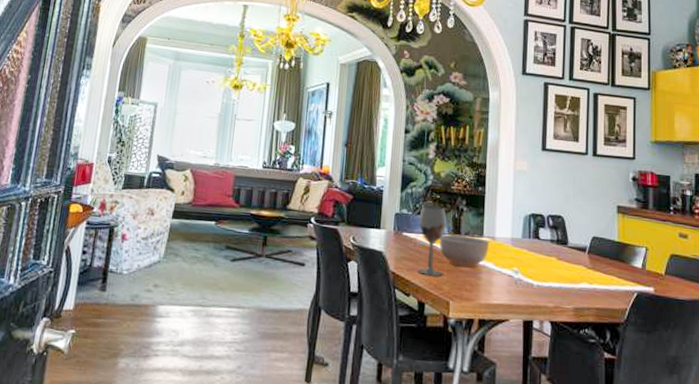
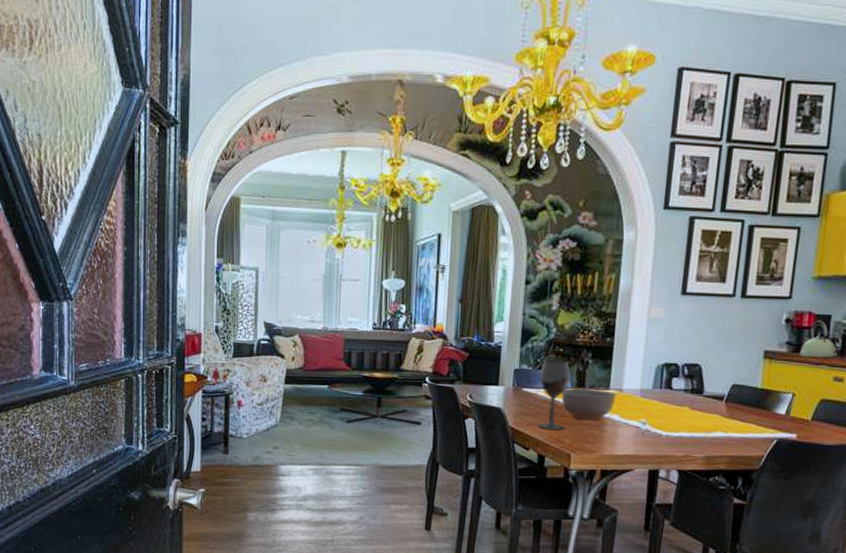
kettle: none [647,179,681,216] -> present [799,320,839,358]

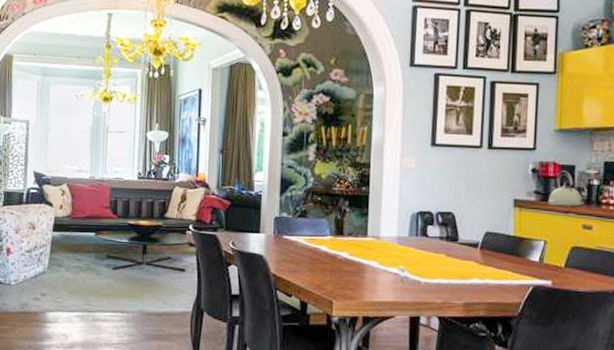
wine glass: present [537,360,570,430] -> none [299,208,328,277]
bowl: present [561,388,617,421] -> none [321,235,375,268]

